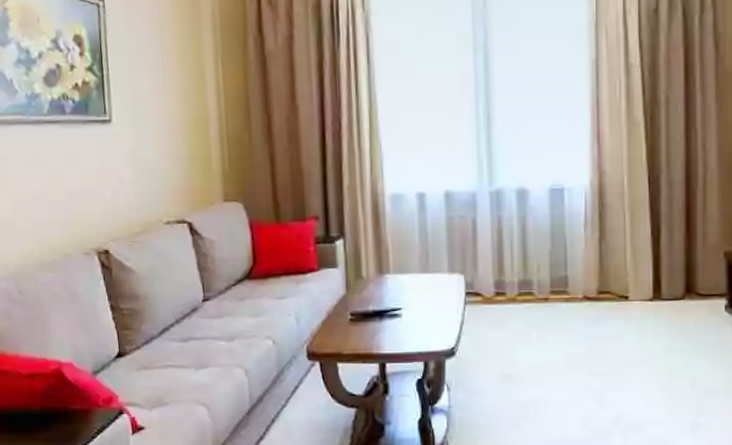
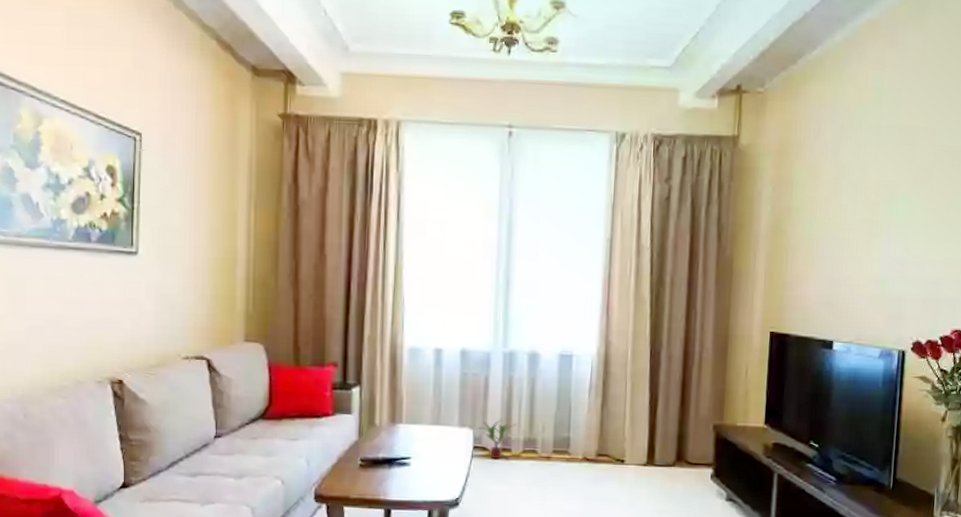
potted plant: none [469,263,510,305] -> present [477,420,517,460]

